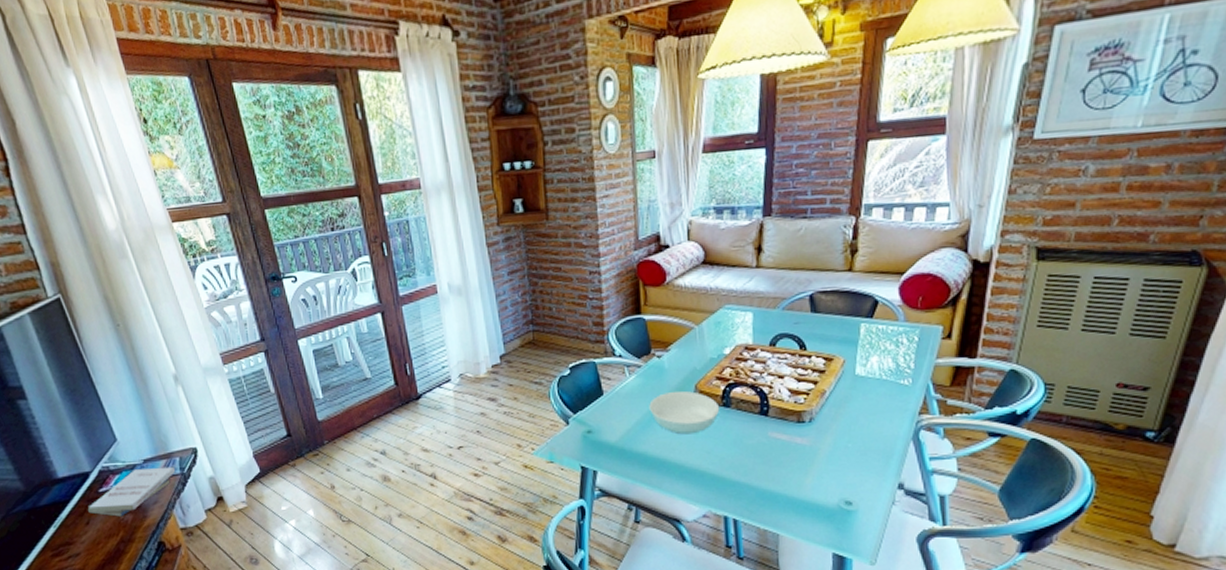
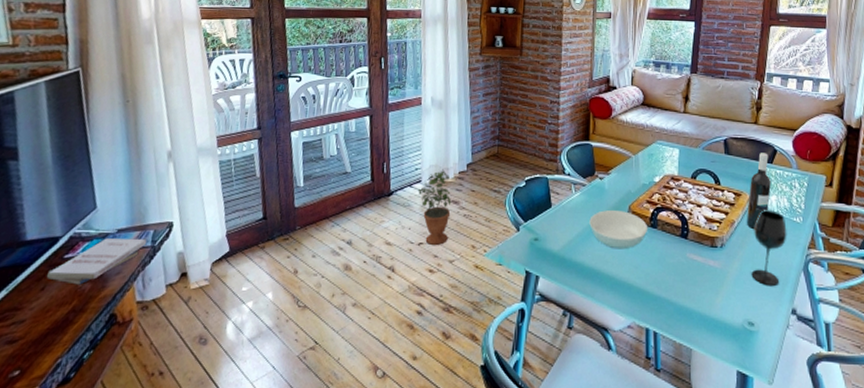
potted plant: none [449,364,490,447] -> present [418,169,452,245]
wine bottle: none [840,305,871,397] -> present [746,152,771,229]
wine glass: none [848,374,892,461] -> present [751,210,787,287]

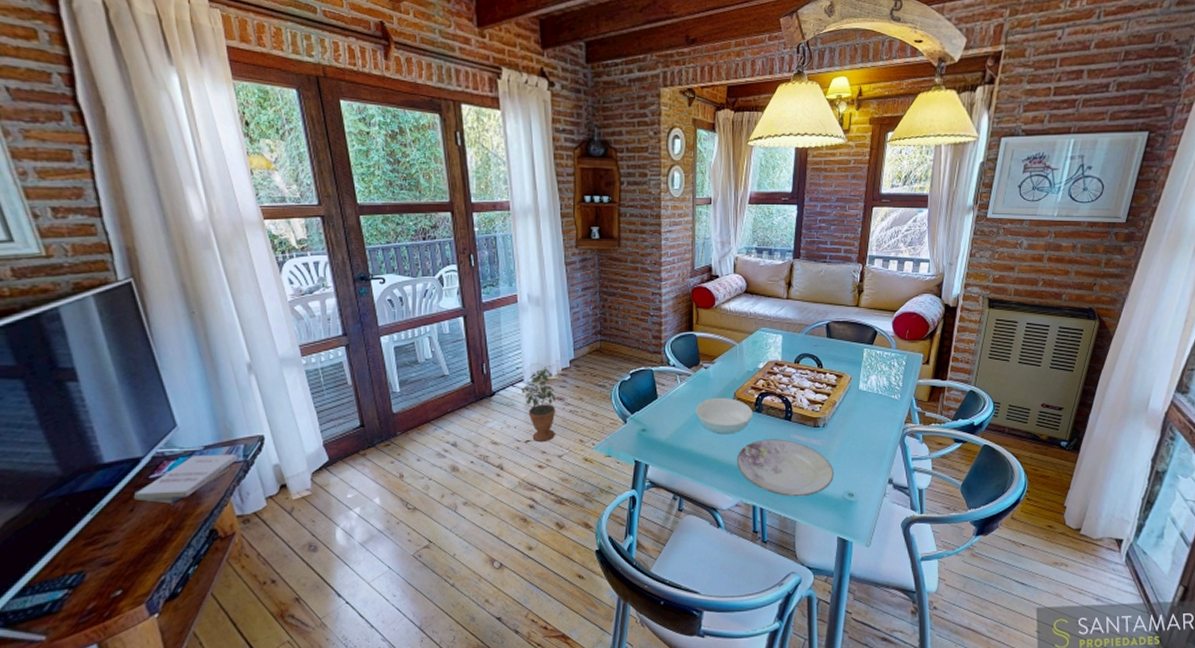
plate: none [629,257,733,323] -> present [736,439,834,497]
wine bottle: present [746,152,771,229] -> none [847,335,871,408]
wine glass: present [751,210,787,287] -> none [852,389,886,460]

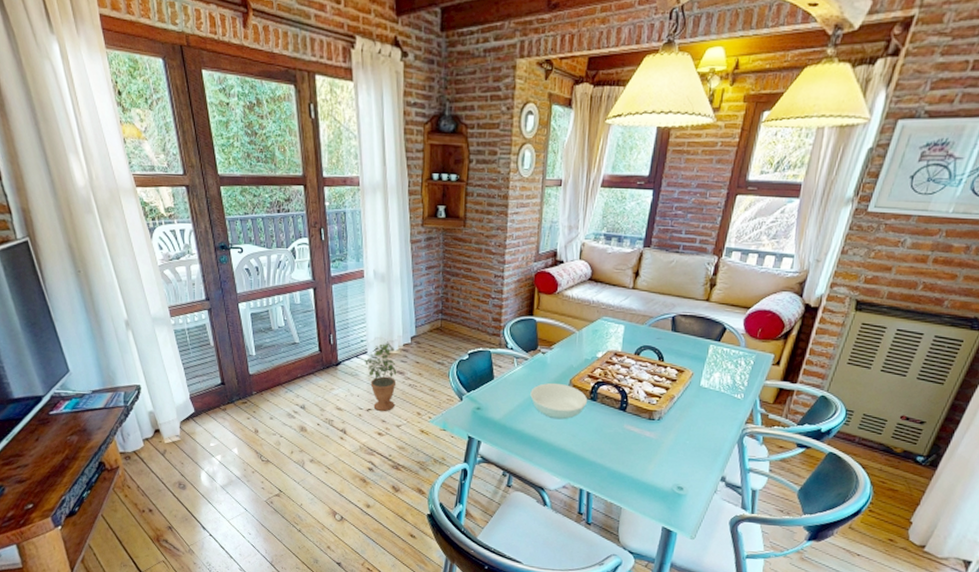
books: present [133,453,239,504] -> none [38,398,120,437]
plate: present [736,439,834,497] -> none [567,427,665,486]

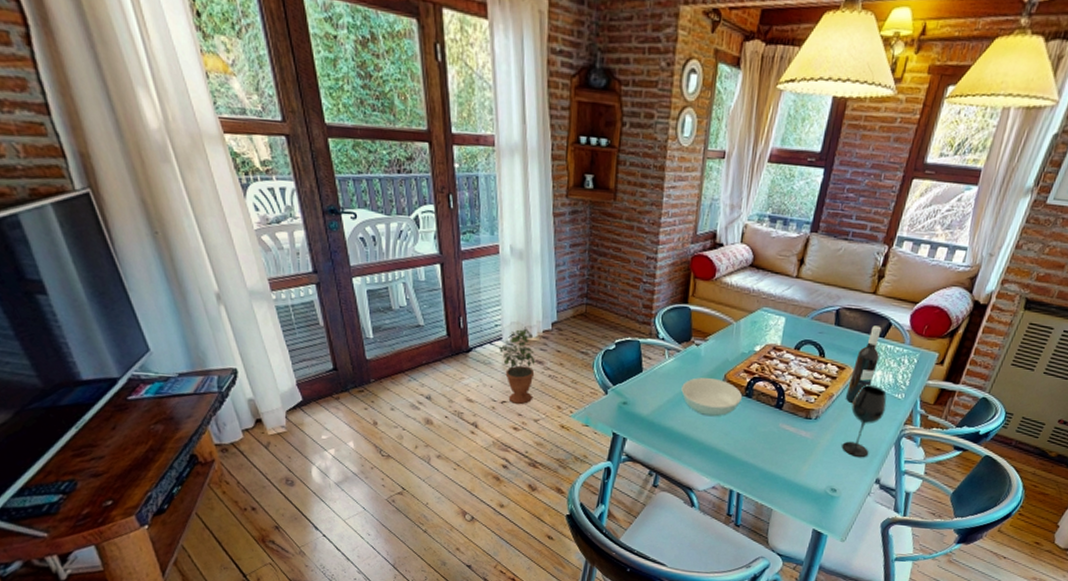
wine bottle: none [686,330,717,404] -> present [845,325,882,403]
wine glass: none [686,386,727,457] -> present [842,385,887,458]

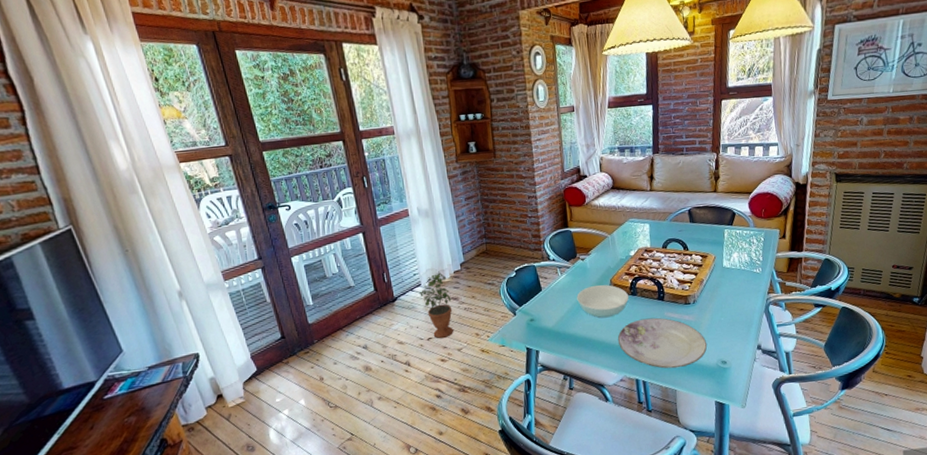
plate: none [718,425,820,487] -> present [617,317,708,369]
wine glass: present [842,385,887,458] -> none [720,265,750,330]
wine bottle: present [845,325,882,403] -> none [713,216,733,284]

